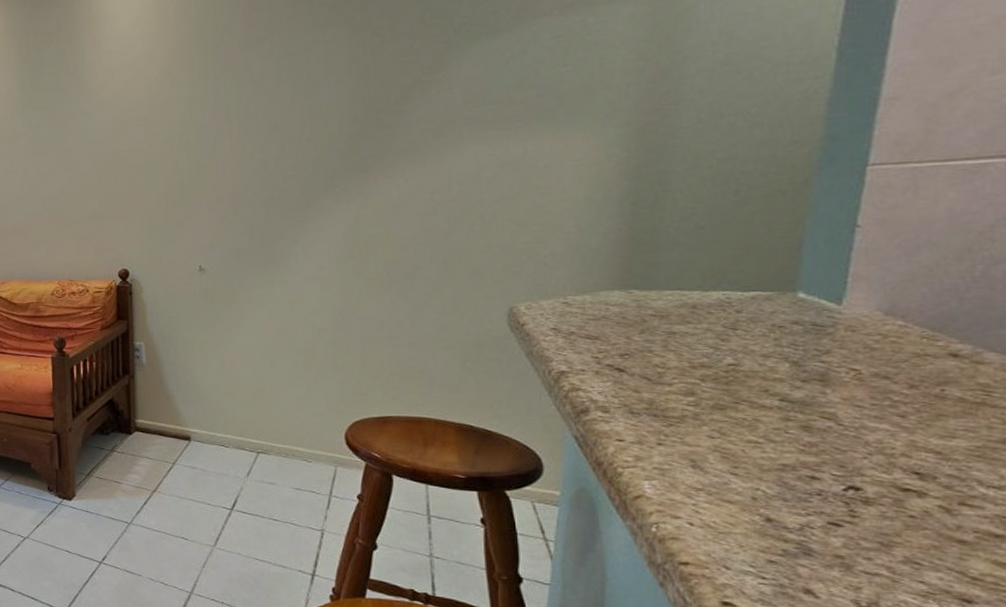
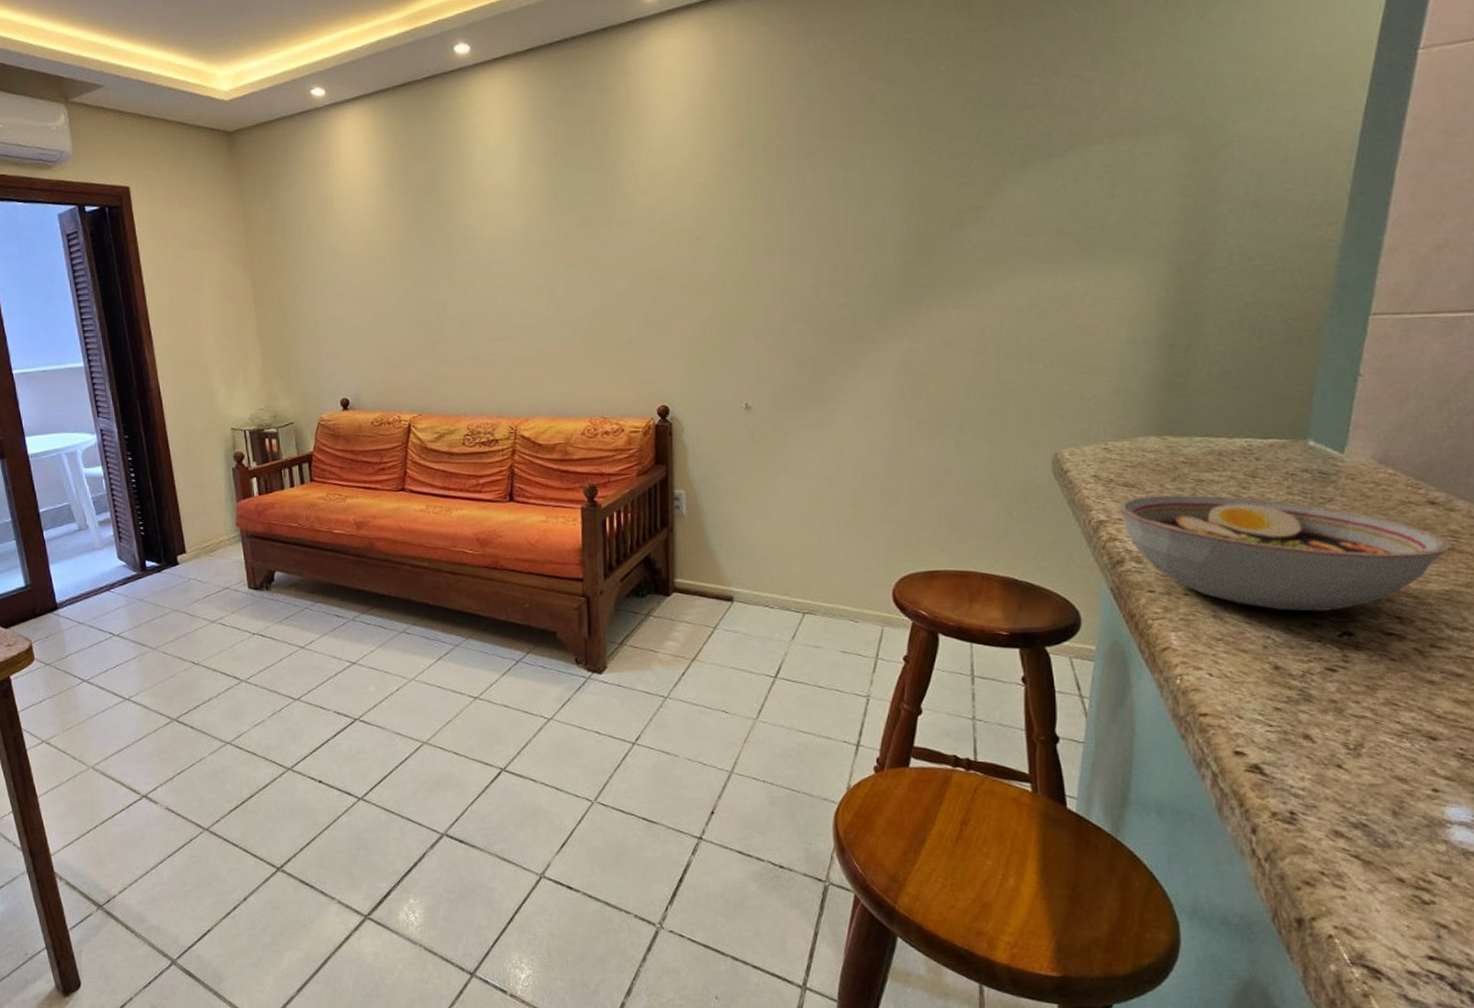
bowl: none [581,346,981,464] -> present [1119,494,1451,612]

